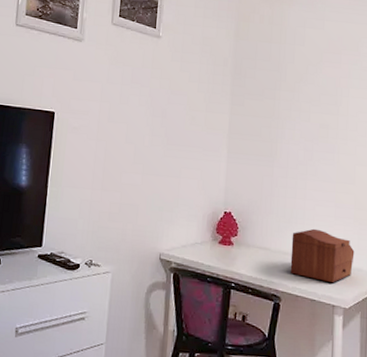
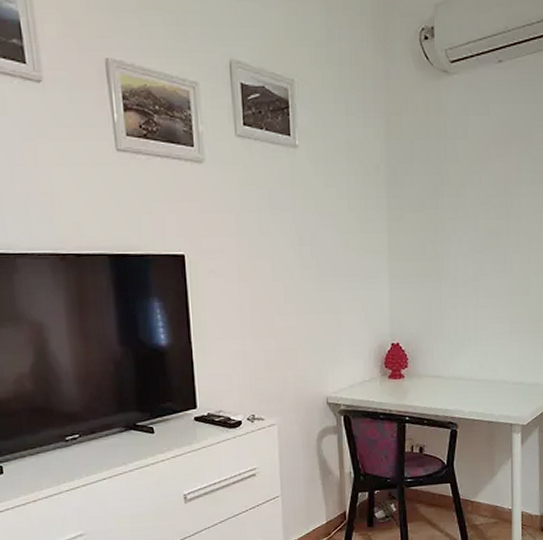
sewing box: present [290,228,355,283] -> none [465,348,531,402]

